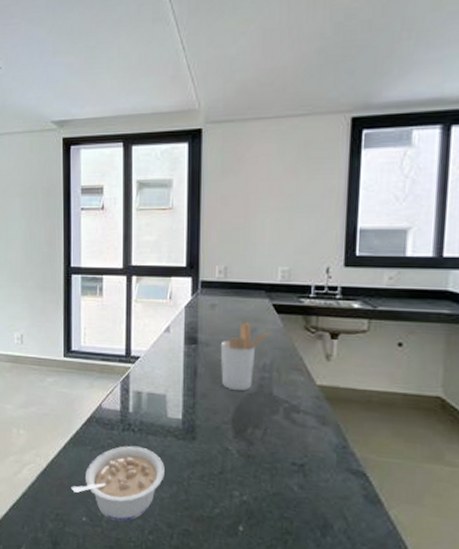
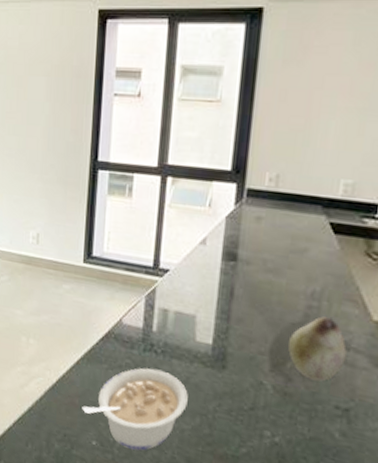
utensil holder: present [220,322,272,391] -> none [261,240,326,319]
fruit: none [248,385,297,443] -> present [288,316,346,382]

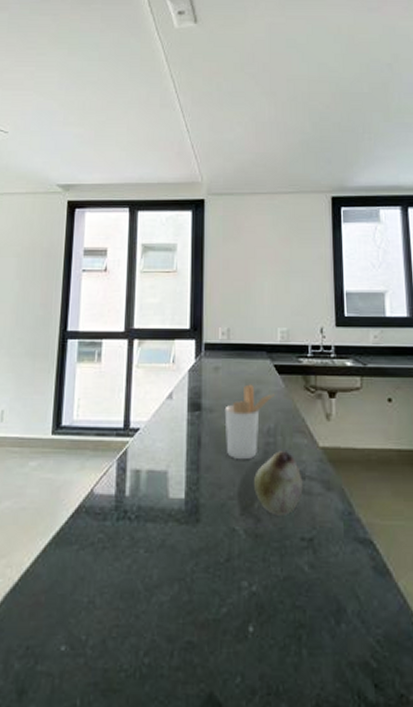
legume: present [82,368,188,451] -> none [49,538,165,643]
utensil holder: none [261,240,326,319] -> present [224,384,274,460]

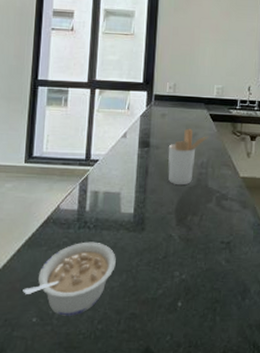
legume: none [49,538,165,643] -> present [23,241,116,316]
fruit: present [254,451,303,516] -> none [188,179,226,226]

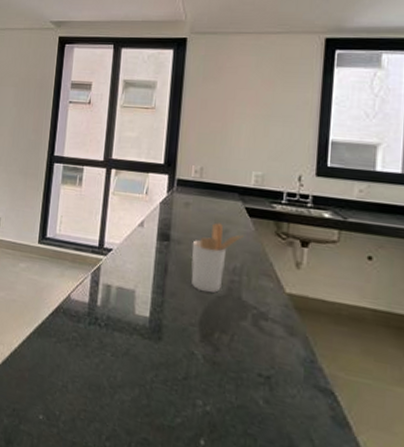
legume: present [23,241,116,316] -> none [31,340,128,424]

